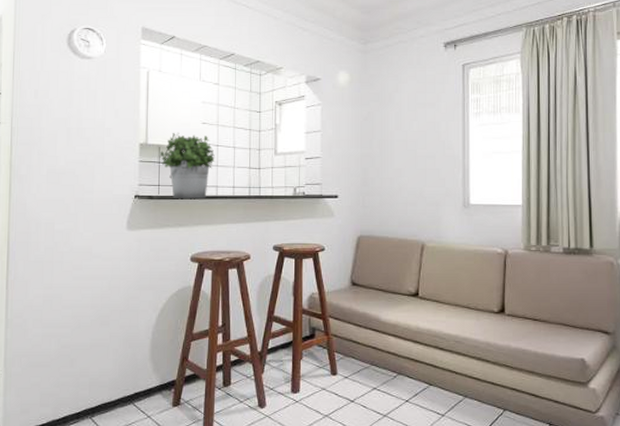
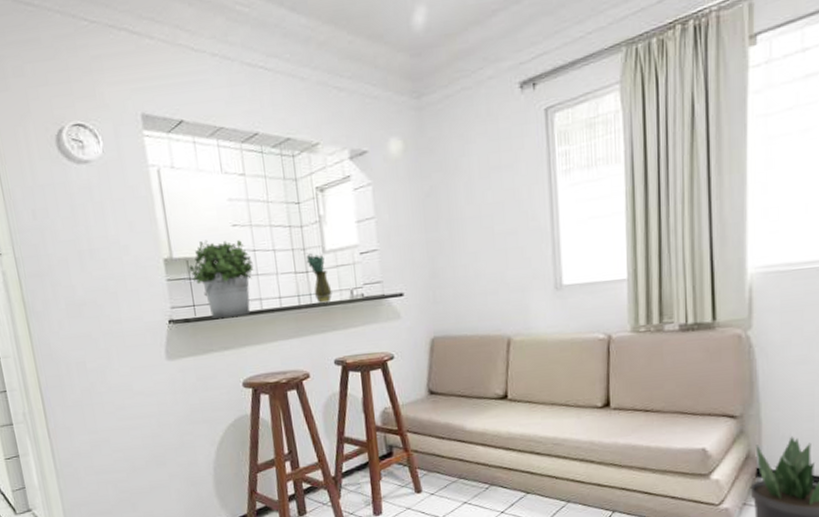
vase: none [260,153,278,195] -> present [306,253,333,303]

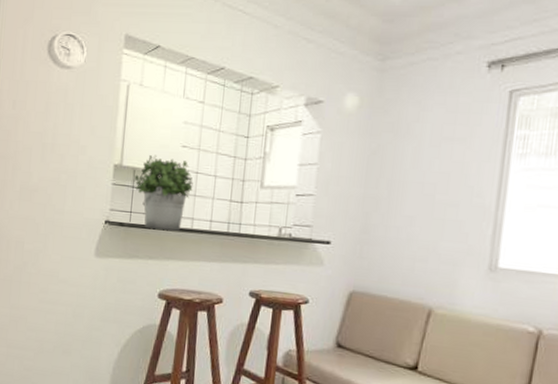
vase: present [306,253,333,303] -> none [243,184,262,235]

